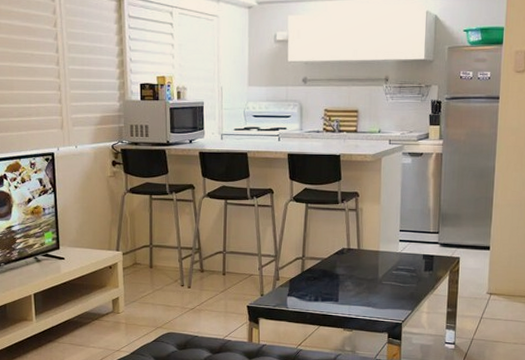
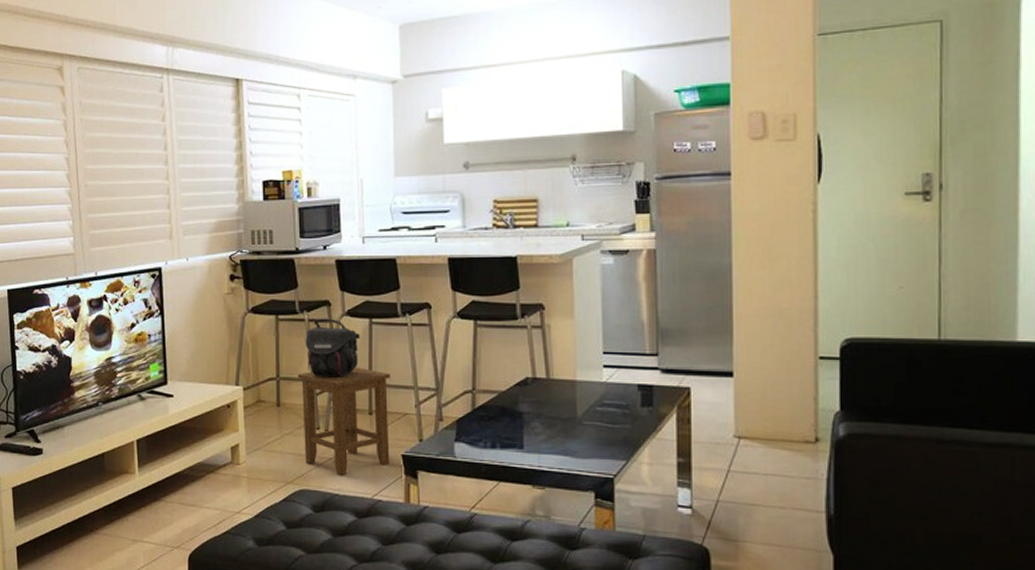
stool: none [166,237,240,321] -> present [297,367,391,475]
shoulder bag: none [173,198,217,246] -> present [305,318,360,377]

